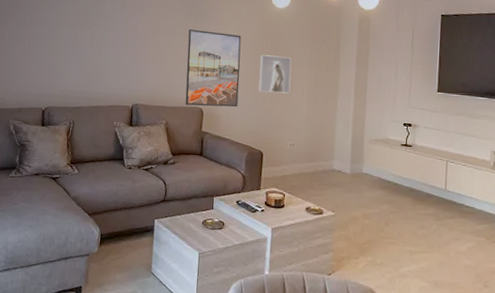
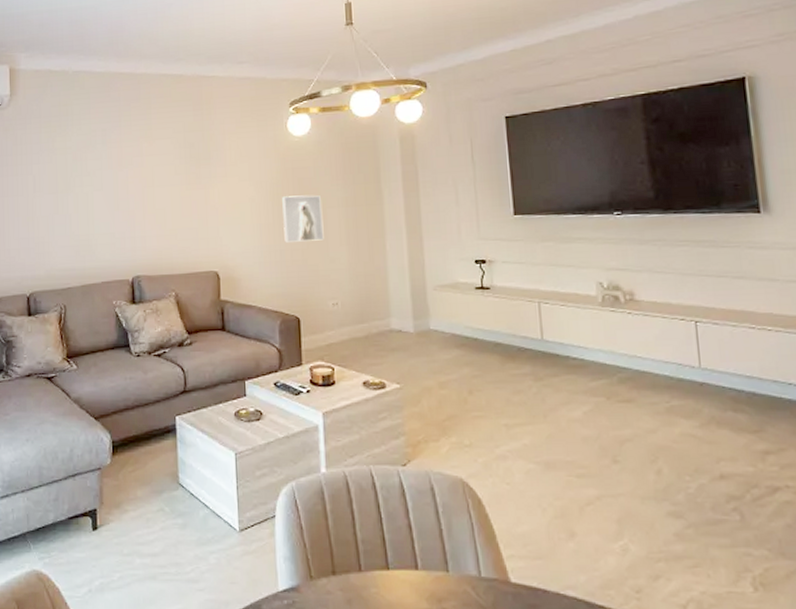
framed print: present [185,29,242,107] -> none [191,175,261,270]

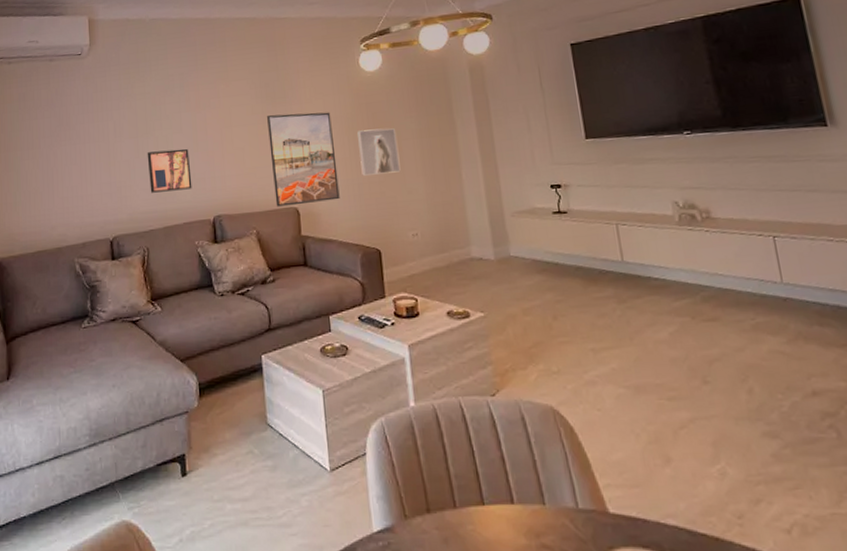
wall art: none [66,207,112,250] -> present [147,148,192,193]
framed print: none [191,175,261,270] -> present [267,112,340,207]

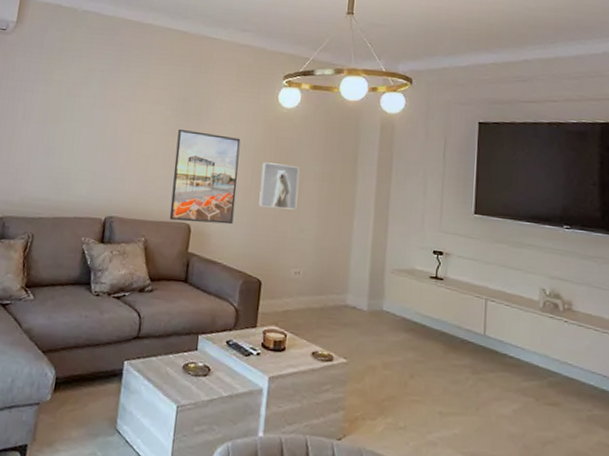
wall art: present [147,148,192,193] -> none [47,140,94,185]

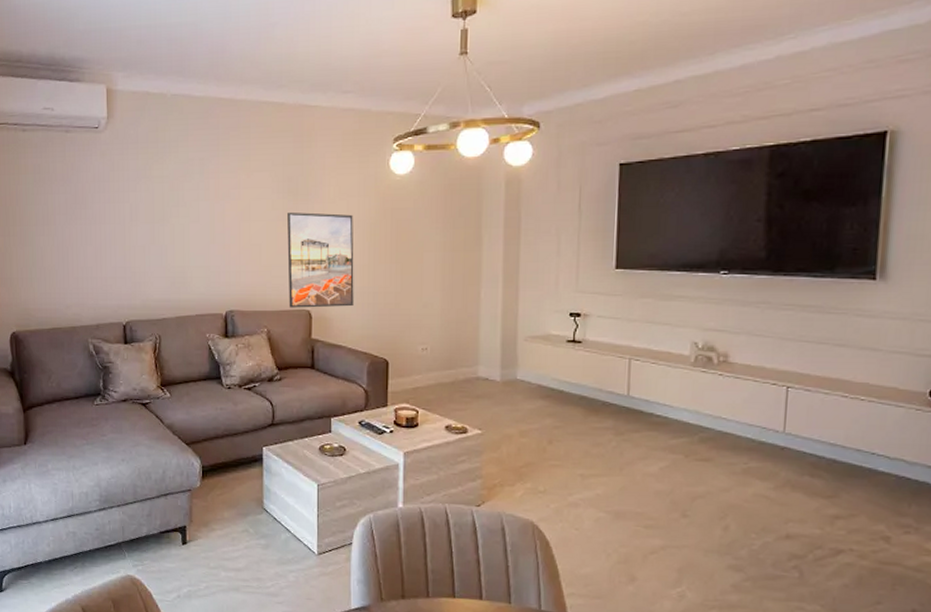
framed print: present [258,162,299,210] -> none [378,237,419,285]

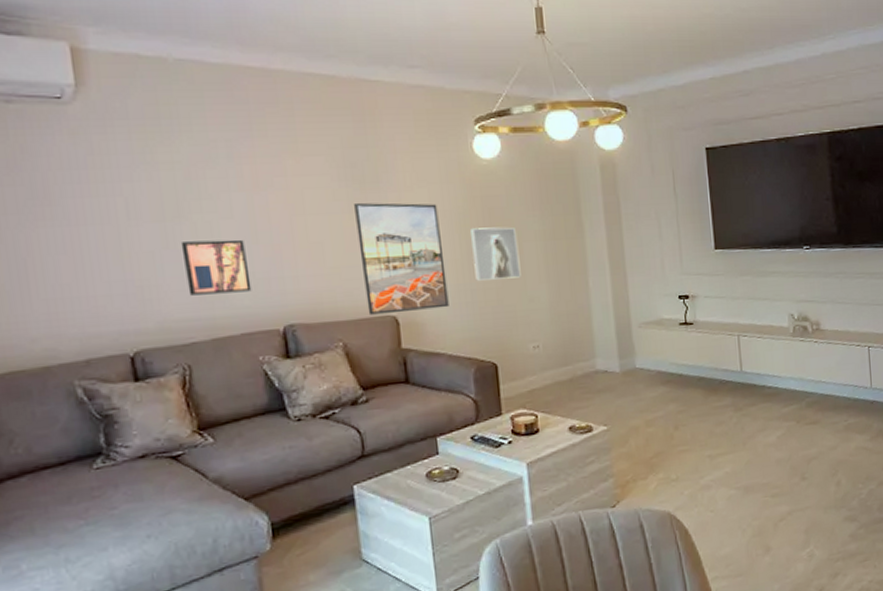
wall art: none [162,239,206,282] -> present [180,239,252,296]
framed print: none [378,237,419,285] -> present [470,227,521,281]

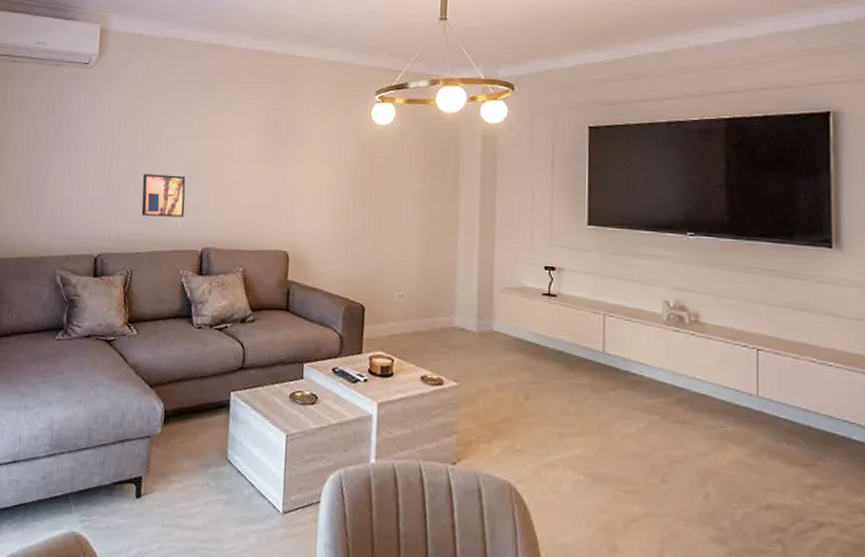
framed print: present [354,202,449,315] -> none [266,154,335,250]
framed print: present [470,227,521,281] -> none [357,183,398,231]

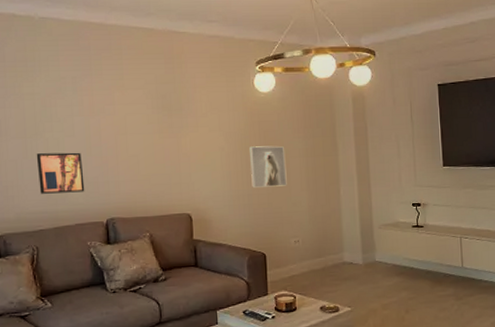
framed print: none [357,183,398,231] -> present [250,146,287,188]

